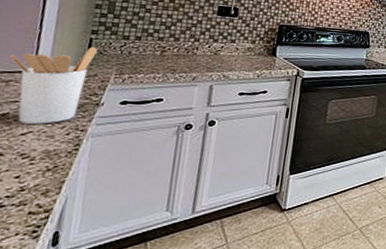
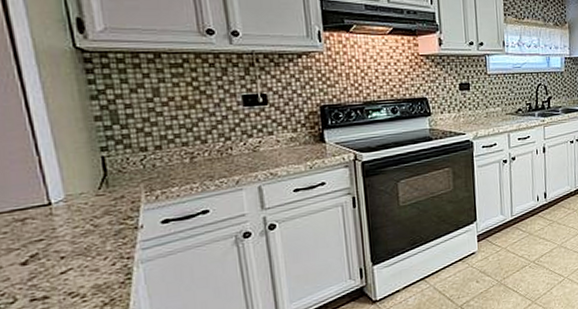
utensil holder: present [10,46,98,124] -> none [14,165,116,262]

